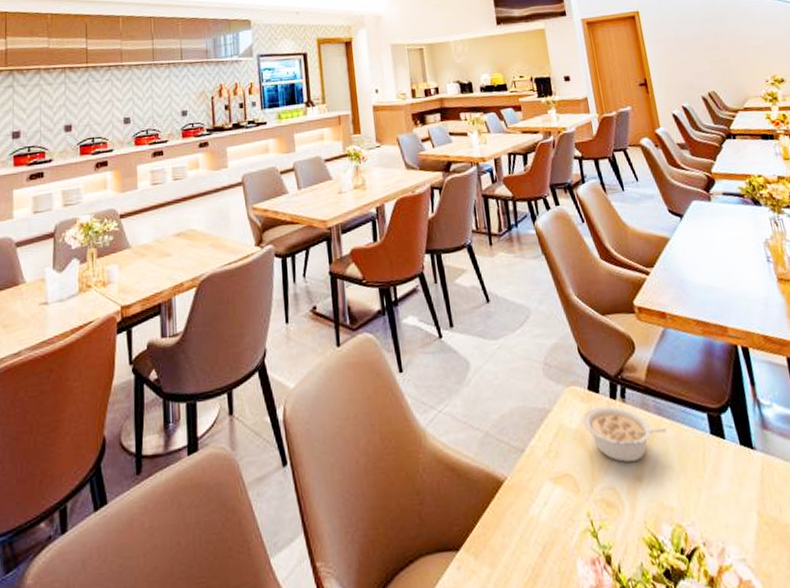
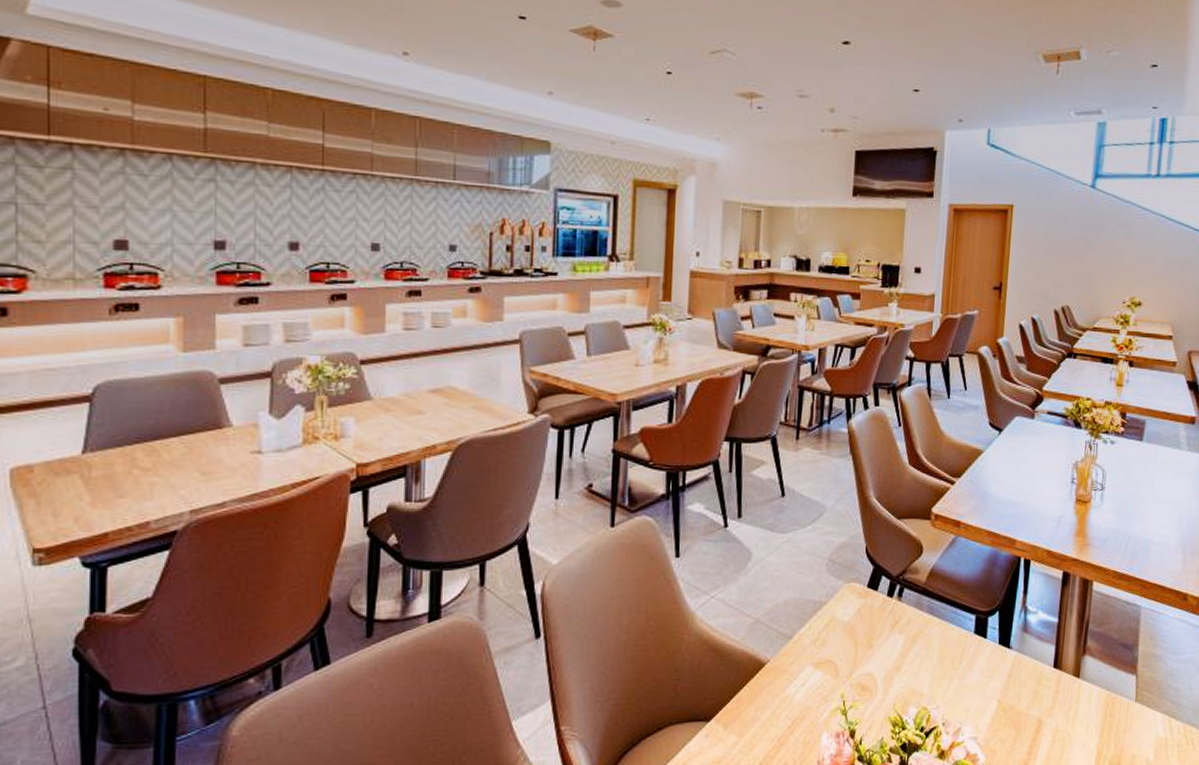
legume: present [582,405,667,463] -> none [856,602,935,654]

